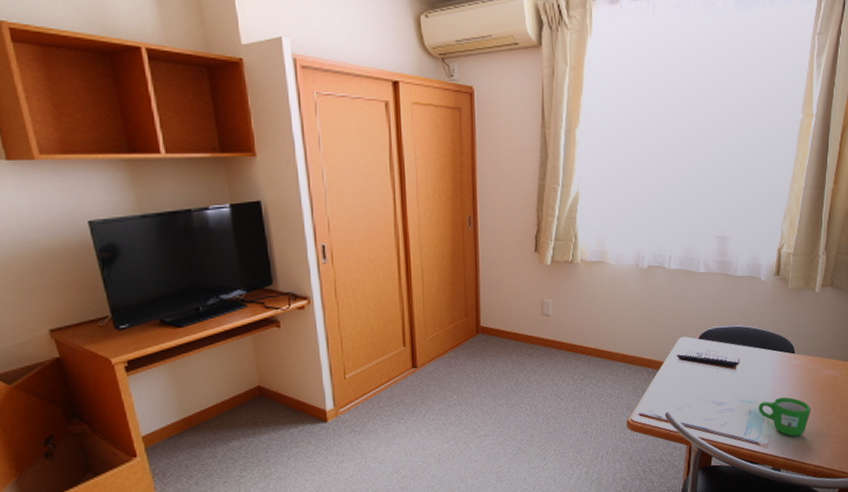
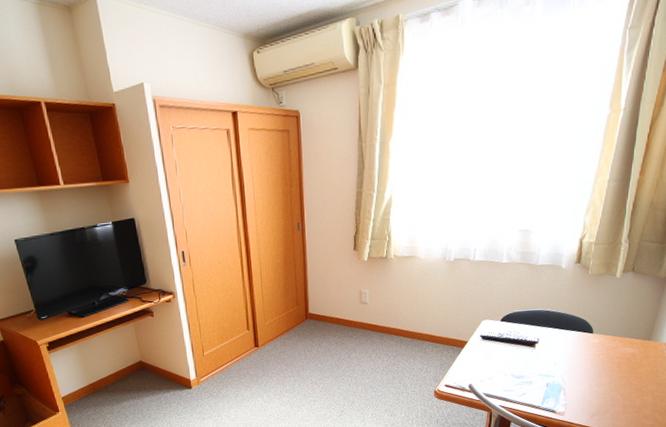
mug: present [759,396,811,437] -> none [556,371,608,407]

